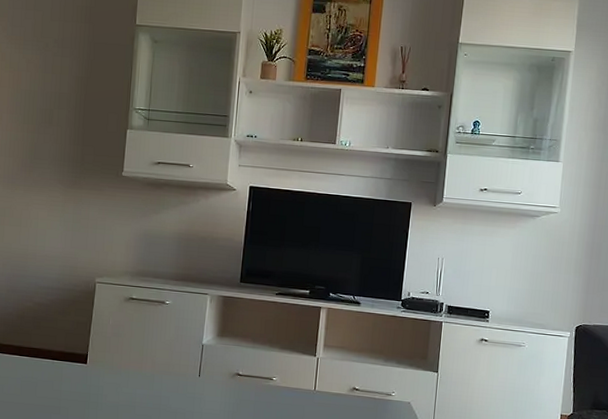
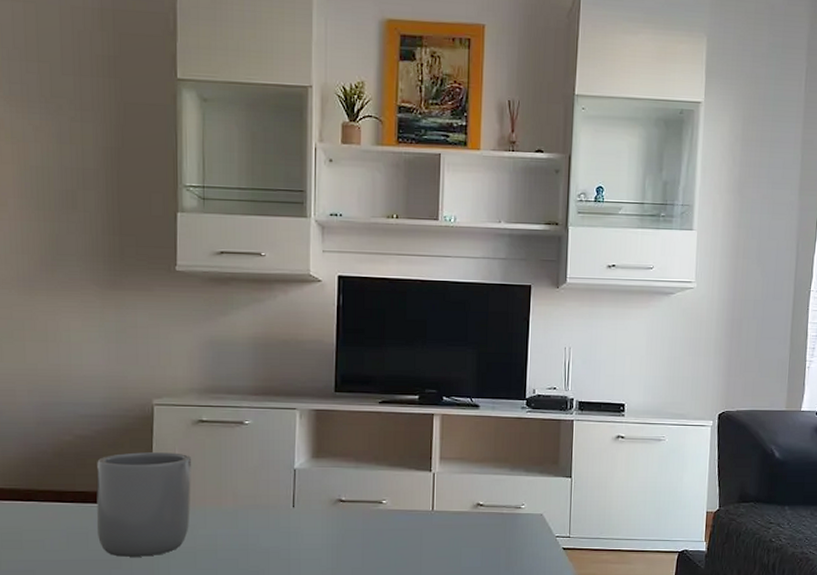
mug: none [44,320,122,406] -> present [96,452,192,557]

